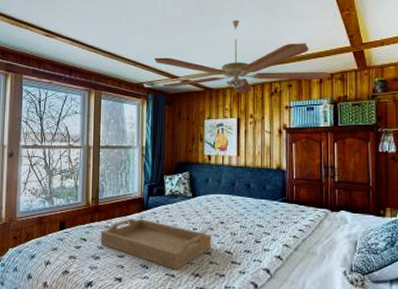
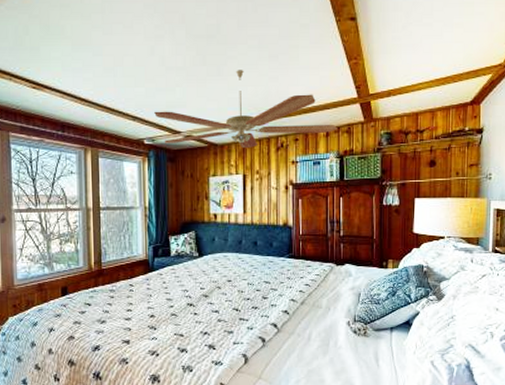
serving tray: present [100,218,211,270] -> none [105,280,219,329]

